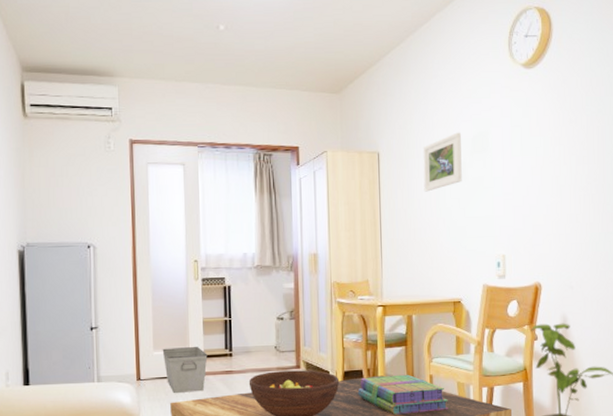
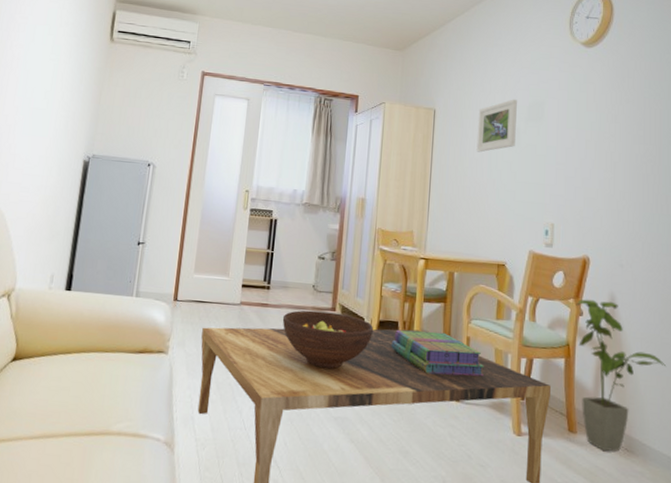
storage bin: present [162,347,208,393] -> none [202,272,246,321]

